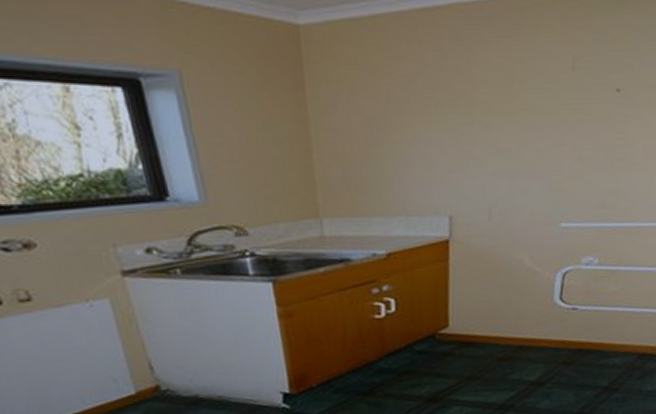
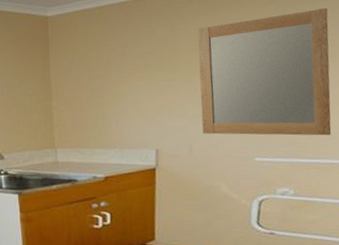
home mirror: none [500,39,645,196] -> present [197,8,332,136]

